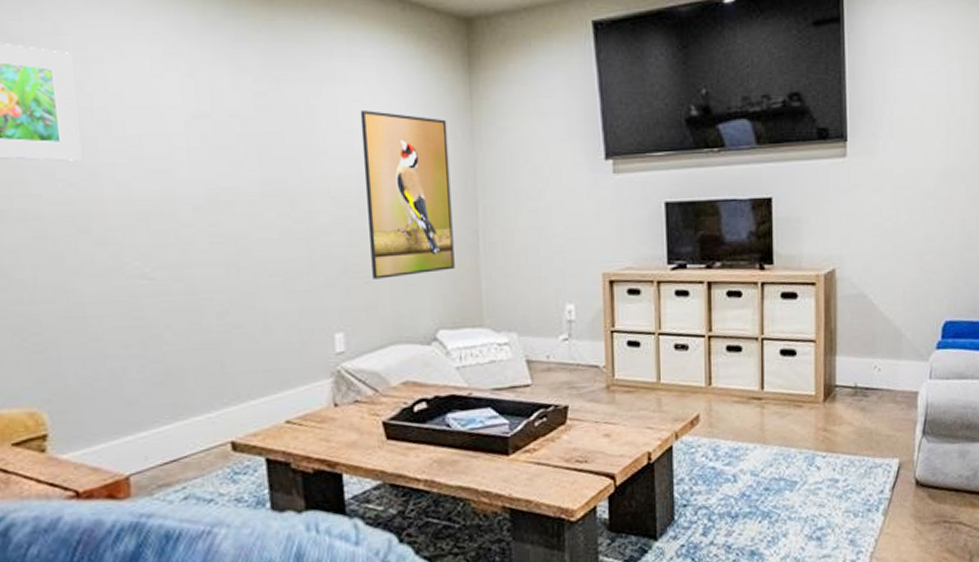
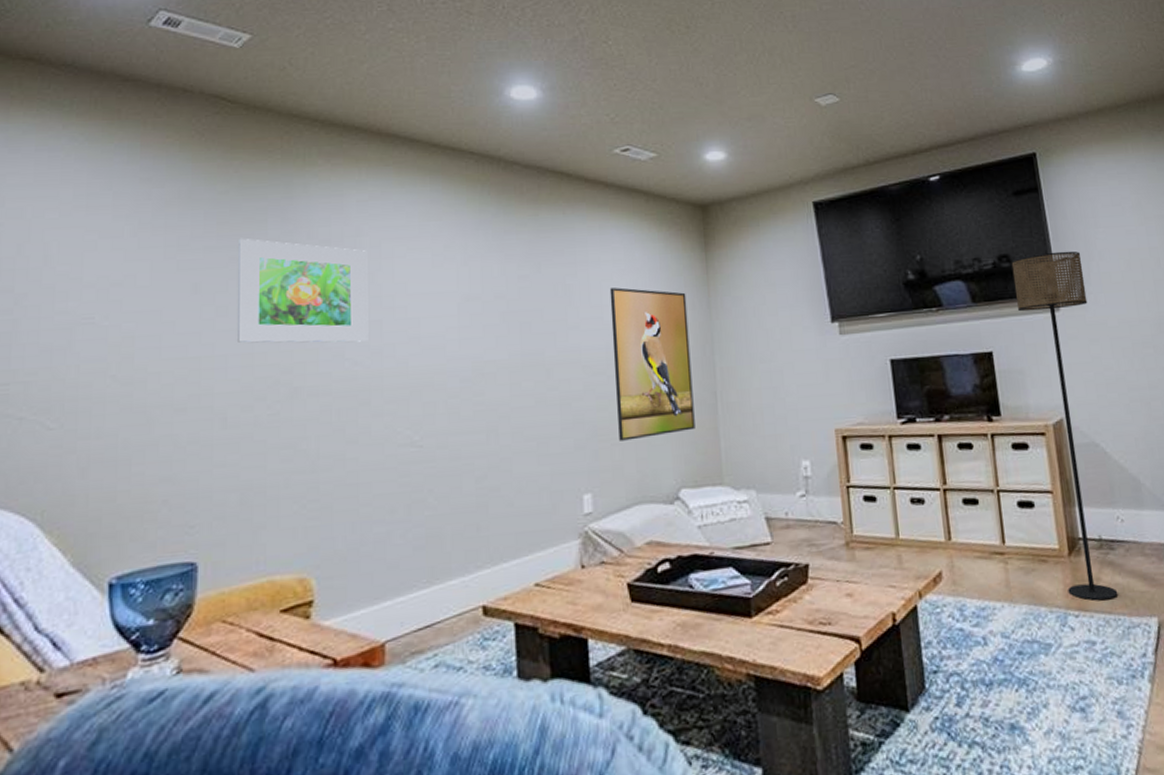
floor lamp: none [802,91,876,443] -> present [1011,251,1118,601]

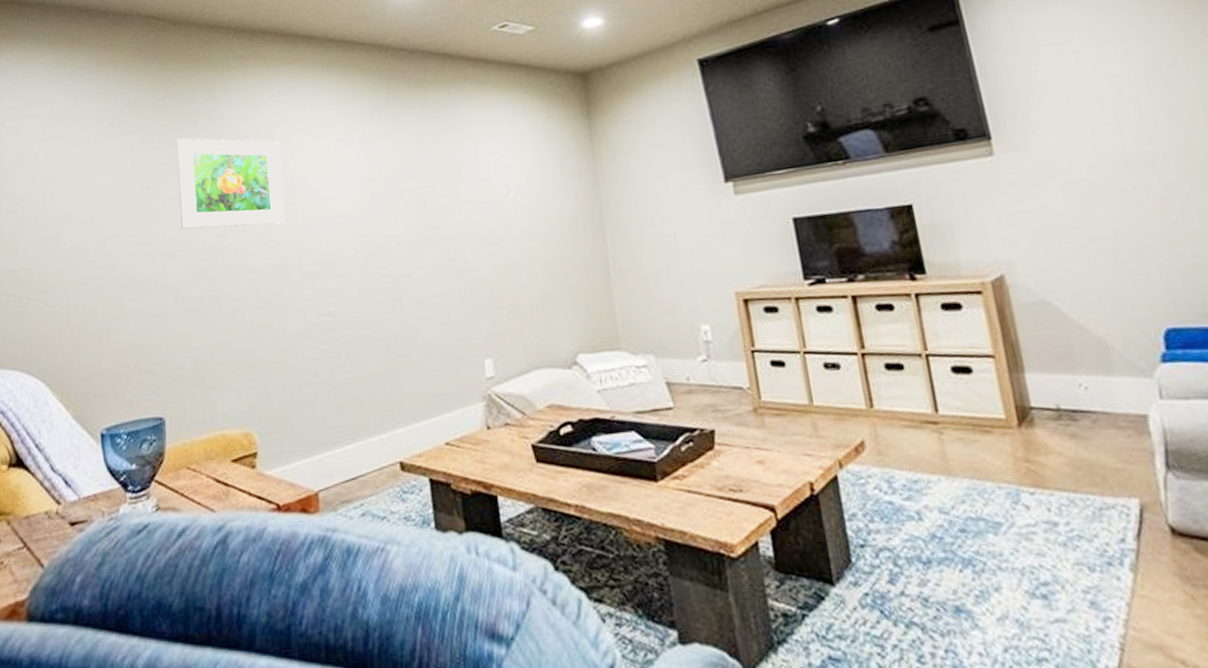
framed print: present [609,287,695,441] -> none [496,160,589,308]
floor lamp: present [1011,251,1118,601] -> none [930,87,1085,478]

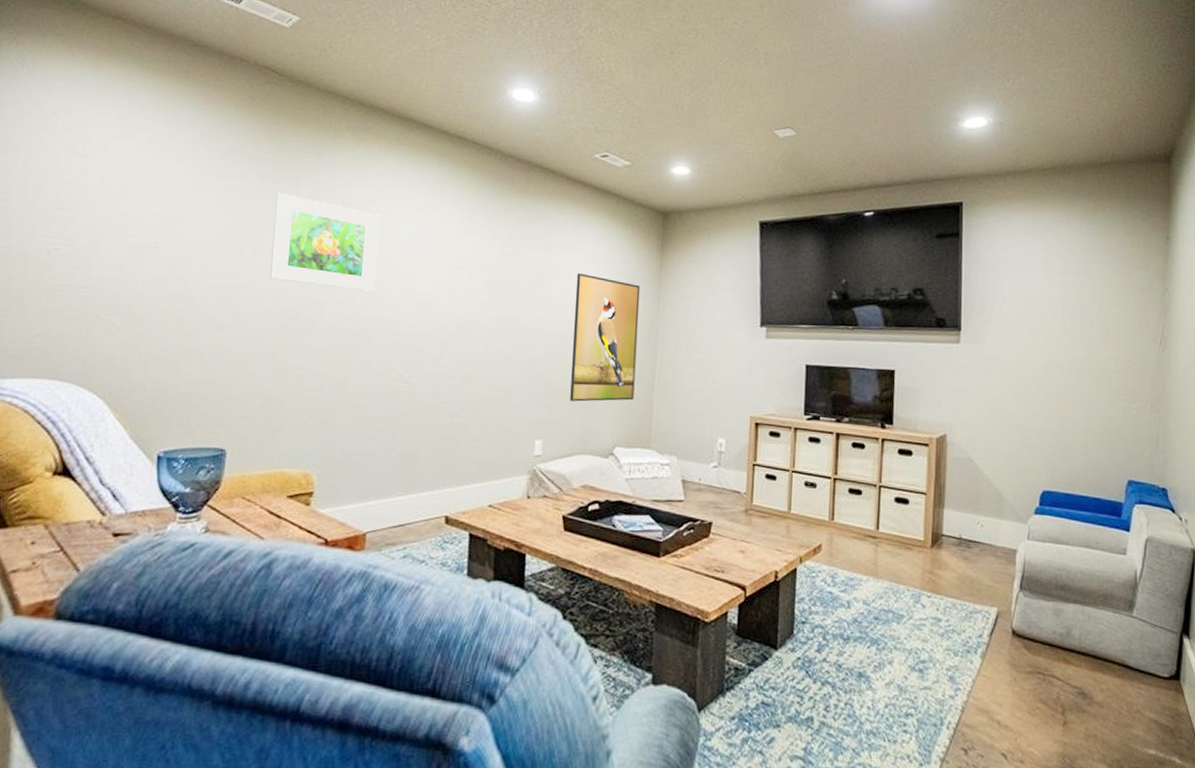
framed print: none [496,160,589,308] -> present [570,273,640,402]

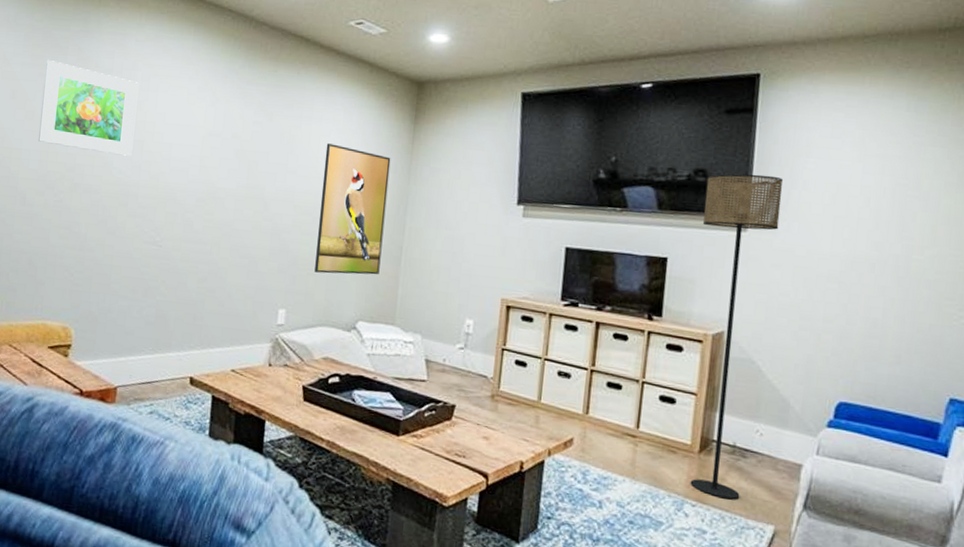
floor lamp: none [922,291,987,588] -> present [690,173,784,500]

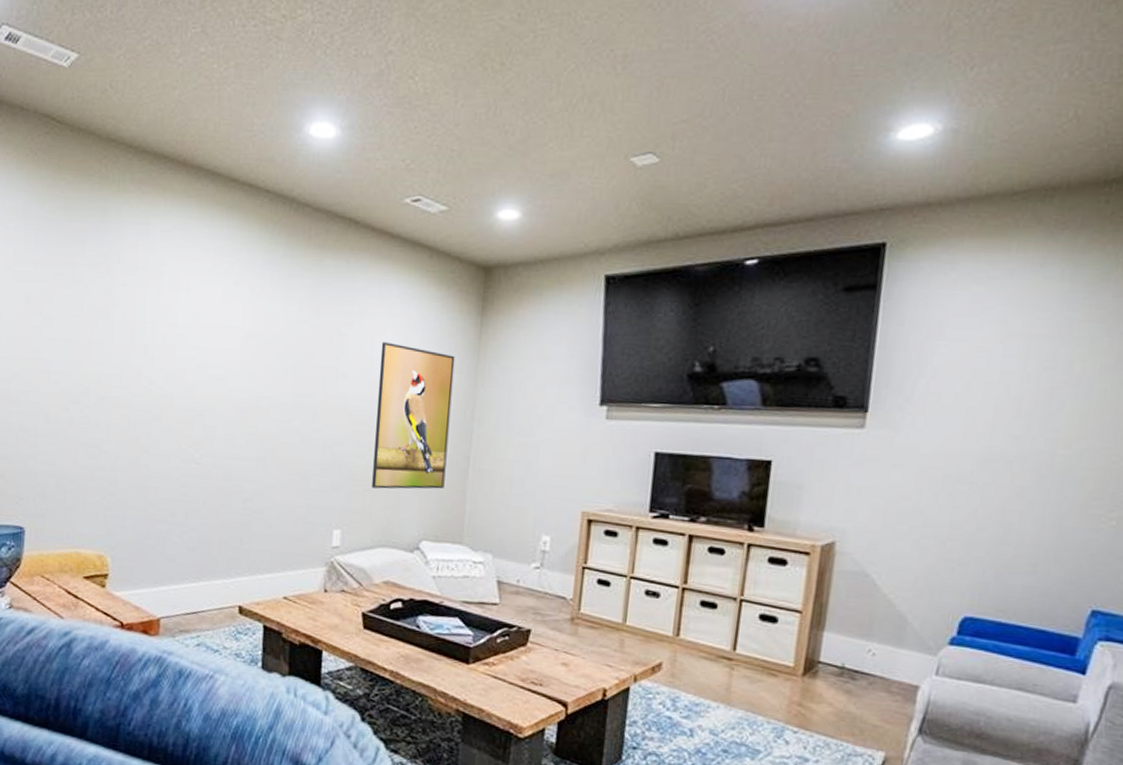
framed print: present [37,59,138,156] -> none [58,256,166,364]
floor lamp: present [690,173,784,500] -> none [792,361,910,725]

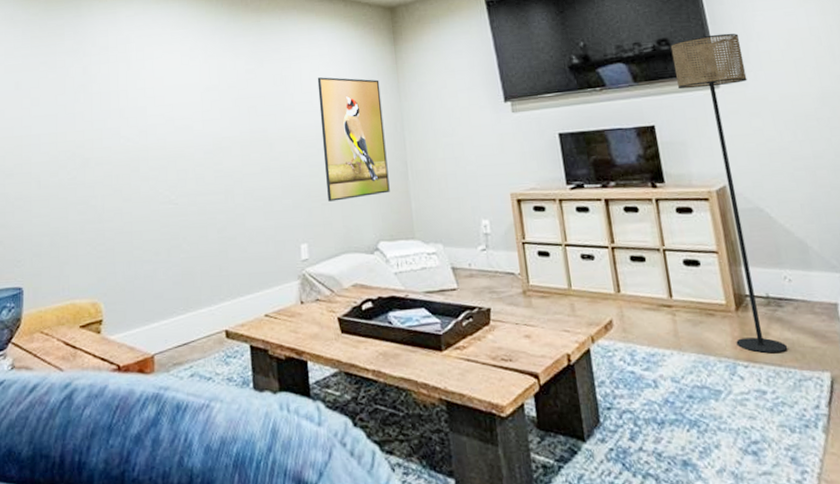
floor lamp: none [792,361,910,725] -> present [670,33,788,354]

